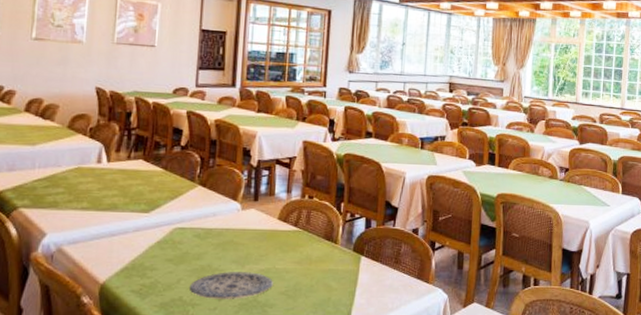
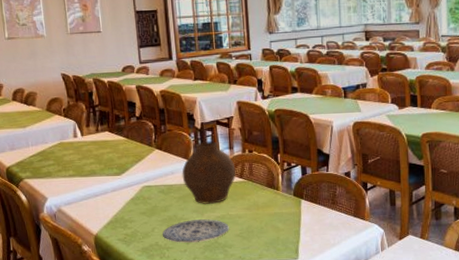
vase: none [225,182,291,254] -> present [182,141,236,204]

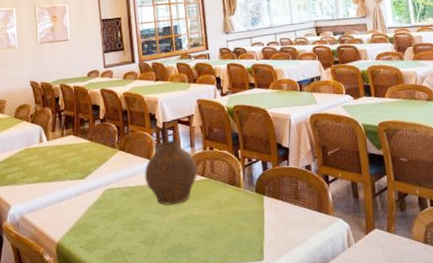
plate: present [163,219,229,243] -> none [125,221,192,248]

